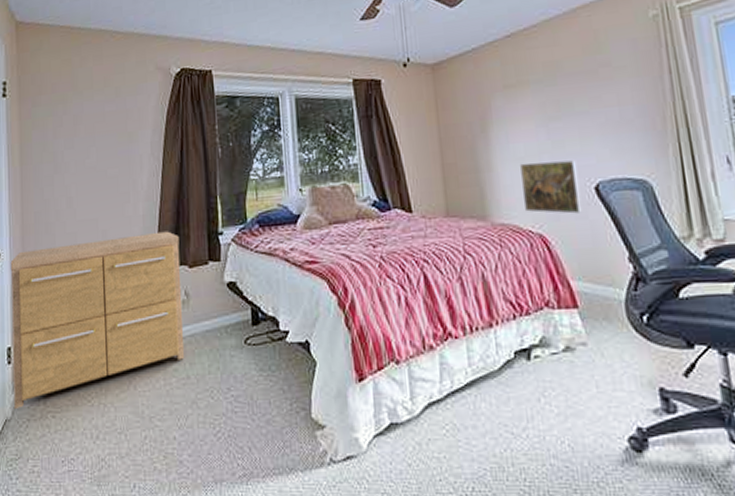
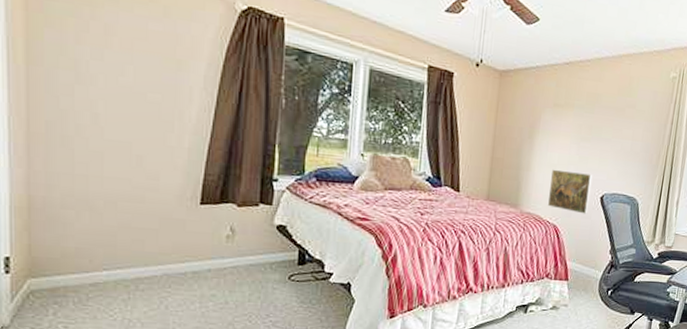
dresser: present [10,231,185,408] -> none [9,160,229,317]

